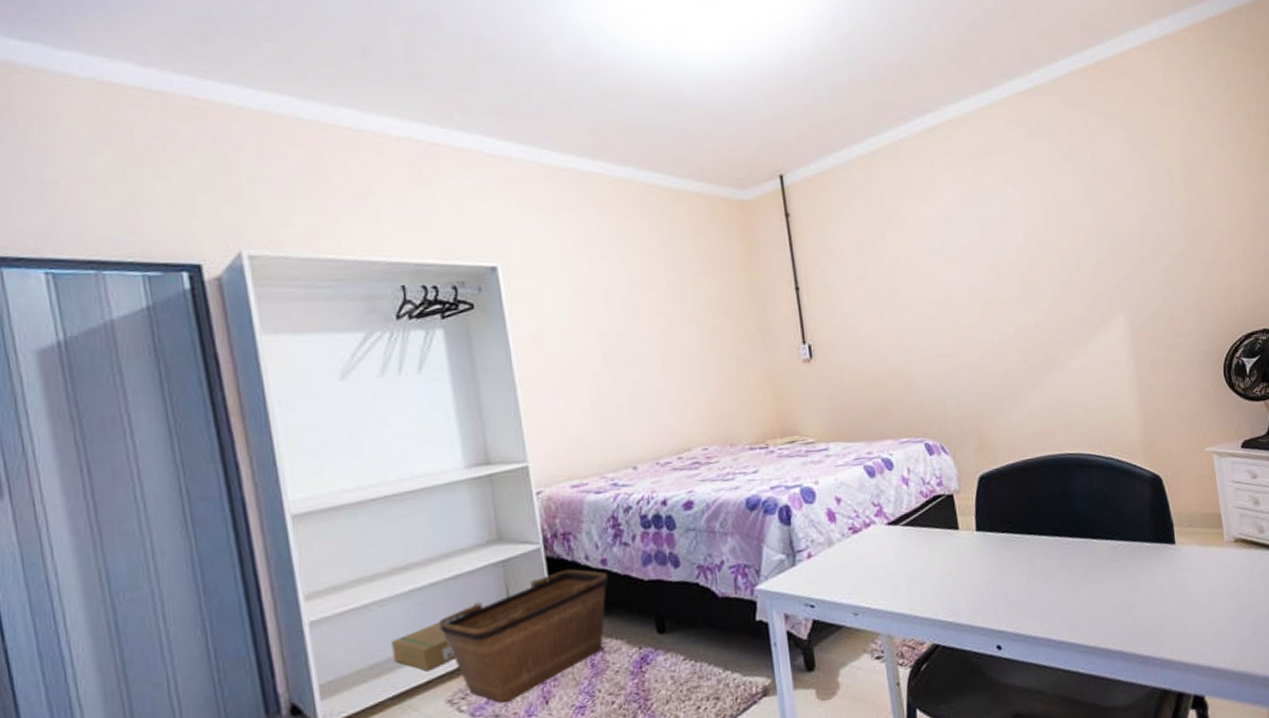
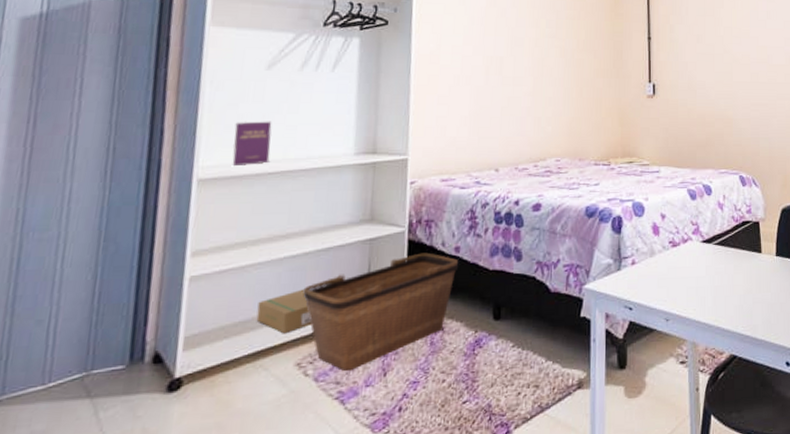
book: none [319,440,368,495] -> present [232,121,272,165]

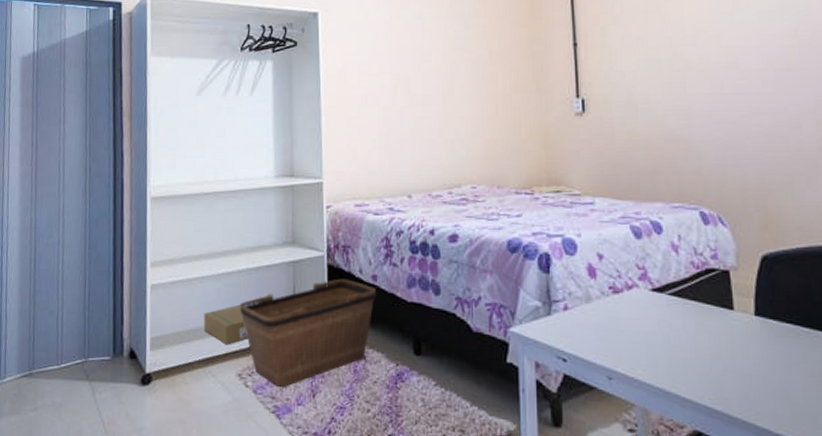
book: present [232,121,272,165] -> none [175,144,205,186]

